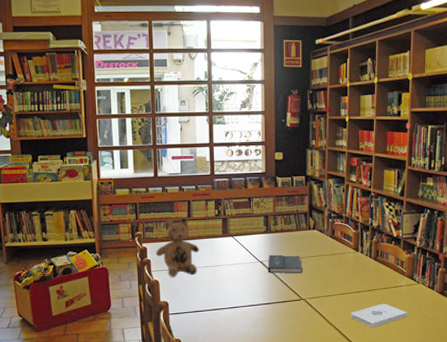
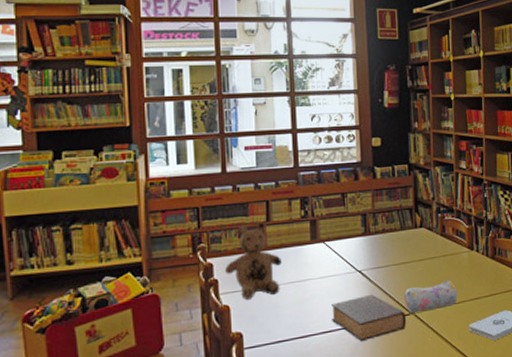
book: none [237,281,298,317] -> present [331,294,407,341]
book: present [268,254,303,274] -> none [368,259,411,285]
pencil case: none [297,274,342,300] -> present [404,280,458,314]

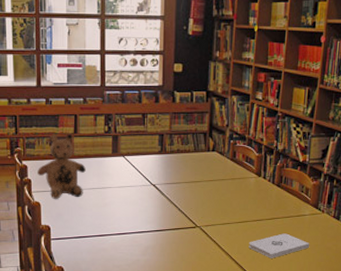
book: present [331,294,407,341] -> none [127,206,193,245]
pencil case: present [404,280,458,314] -> none [192,201,241,227]

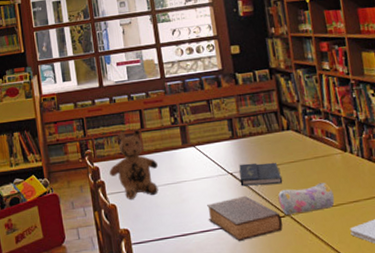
book: none [127,206,193,245] -> present [207,195,283,241]
book: none [161,177,200,199] -> present [239,162,283,187]
pencil case: none [192,201,241,227] -> present [278,182,335,216]

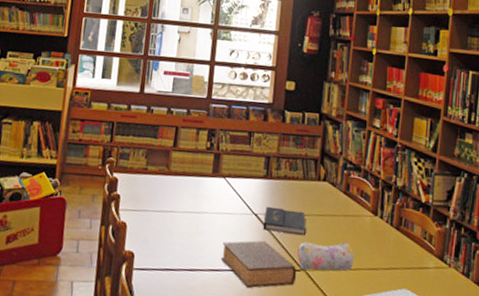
teddy bear: present [109,129,159,200] -> none [128,146,182,221]

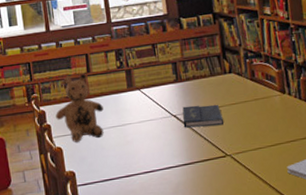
teddy bear: none [128,146,182,221] -> present [55,73,104,142]
book: present [221,240,297,288] -> none [151,136,224,181]
pencil case: present [297,242,354,271] -> none [219,123,273,156]

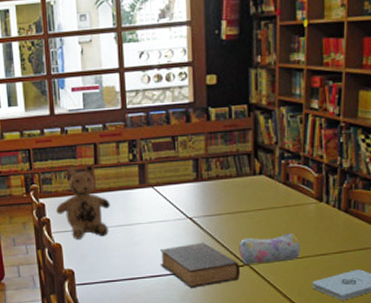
book: none [151,136,224,181] -> present [160,242,241,288]
book: present [182,104,224,128] -> none [199,208,247,233]
pencil case: none [219,123,273,156] -> present [239,232,300,266]

